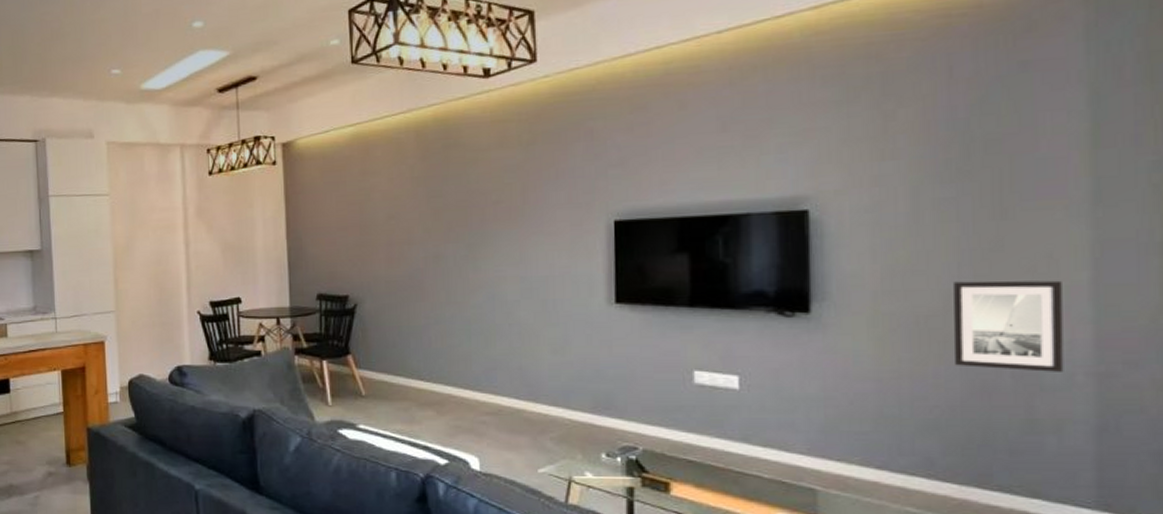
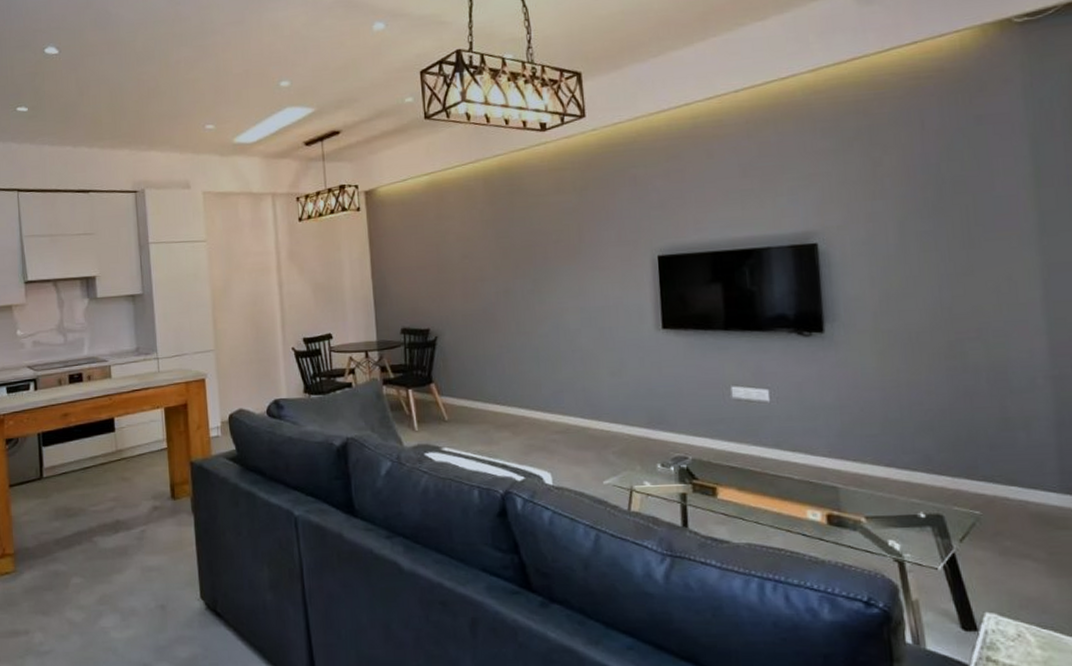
wall art: present [953,280,1064,372] -> none [937,298,1027,377]

